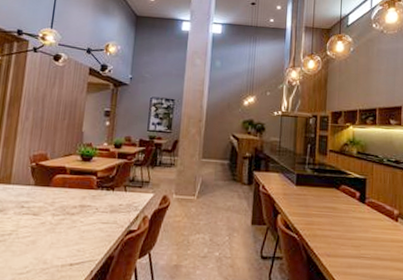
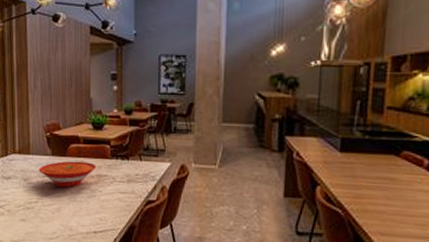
bowl: none [17,191,81,219] -> present [38,161,96,188]

